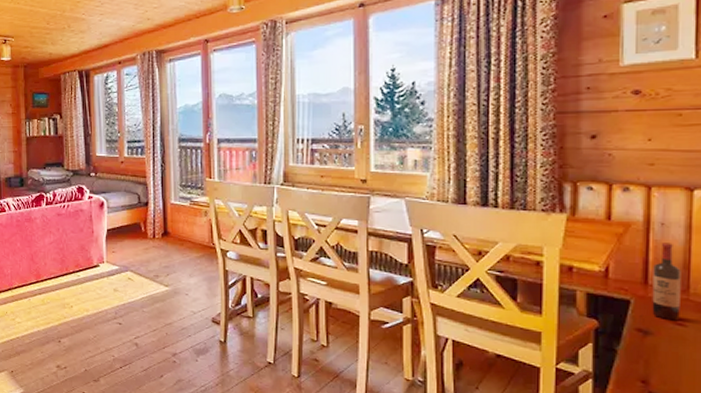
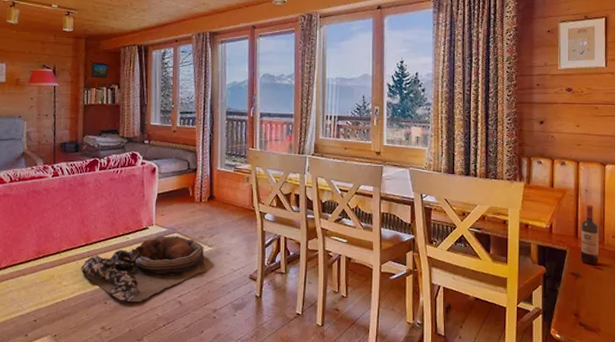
dog bed: none [32,274,164,342] -> present [80,236,207,301]

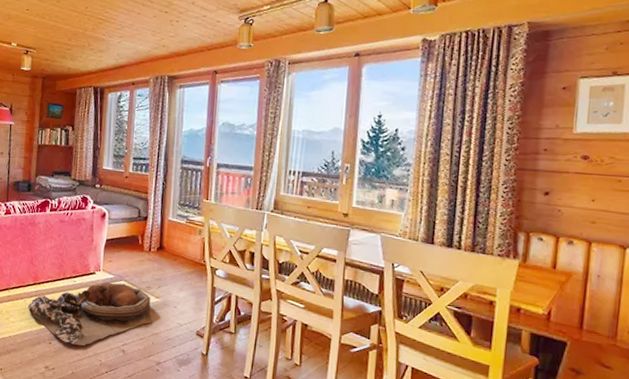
wine bottle: present [580,205,599,266] -> none [584,293,611,364]

